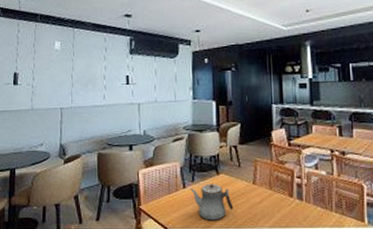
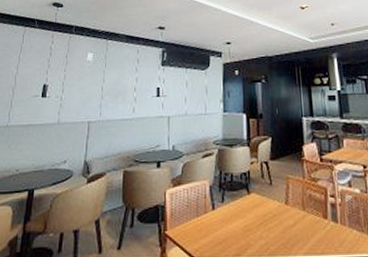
teapot: present [190,184,234,221] -> none [220,205,266,248]

